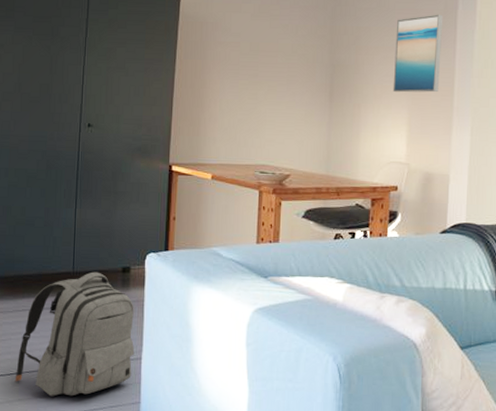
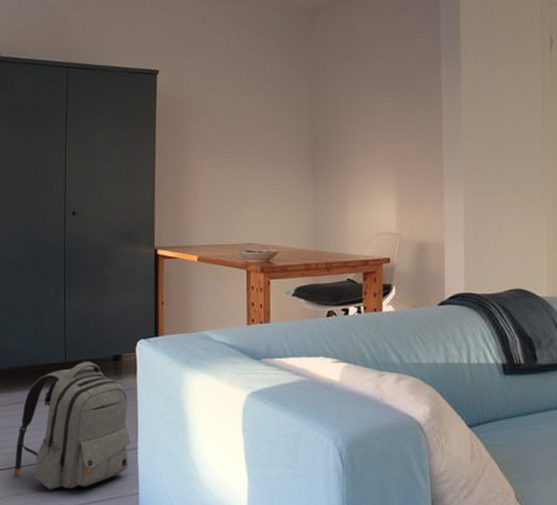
wall art: present [392,14,444,93] -> none [377,76,427,161]

